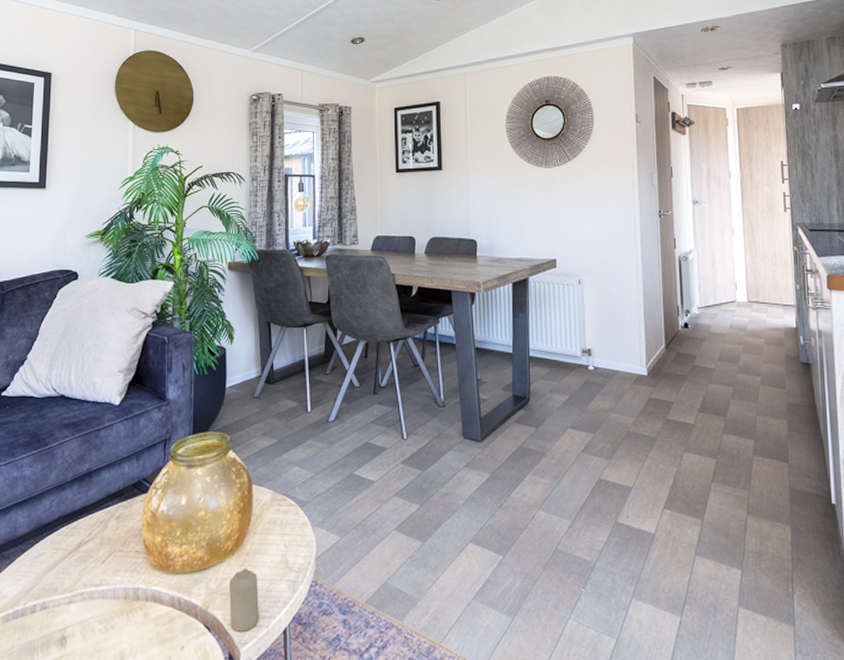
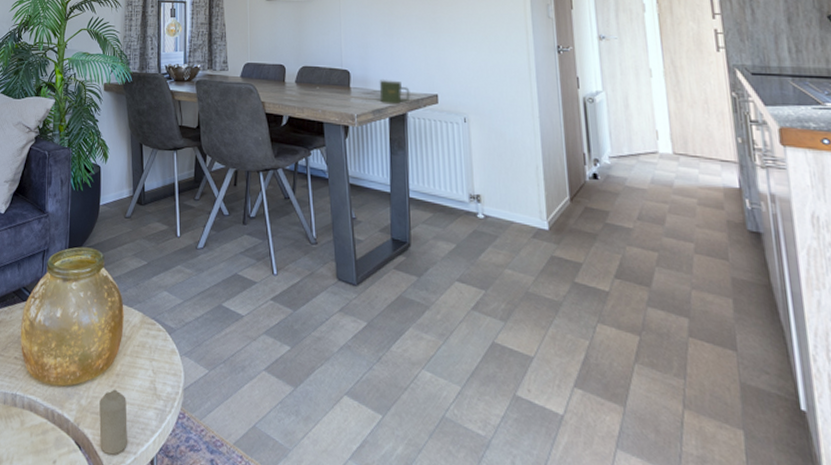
mug: none [503,246,532,271] -> present [379,79,411,105]

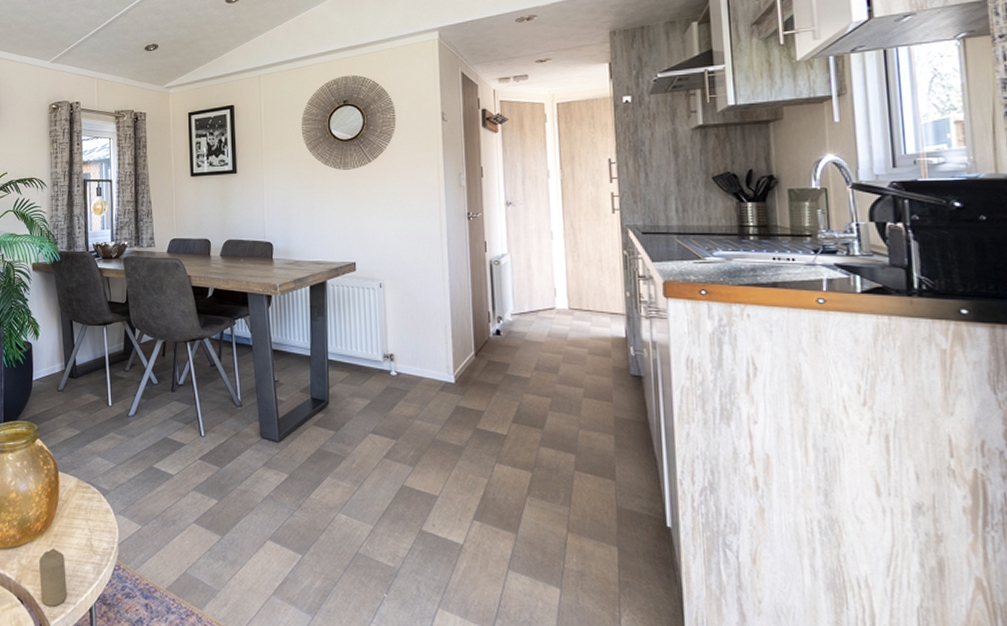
mug: present [379,79,411,105] -> none [300,249,330,274]

